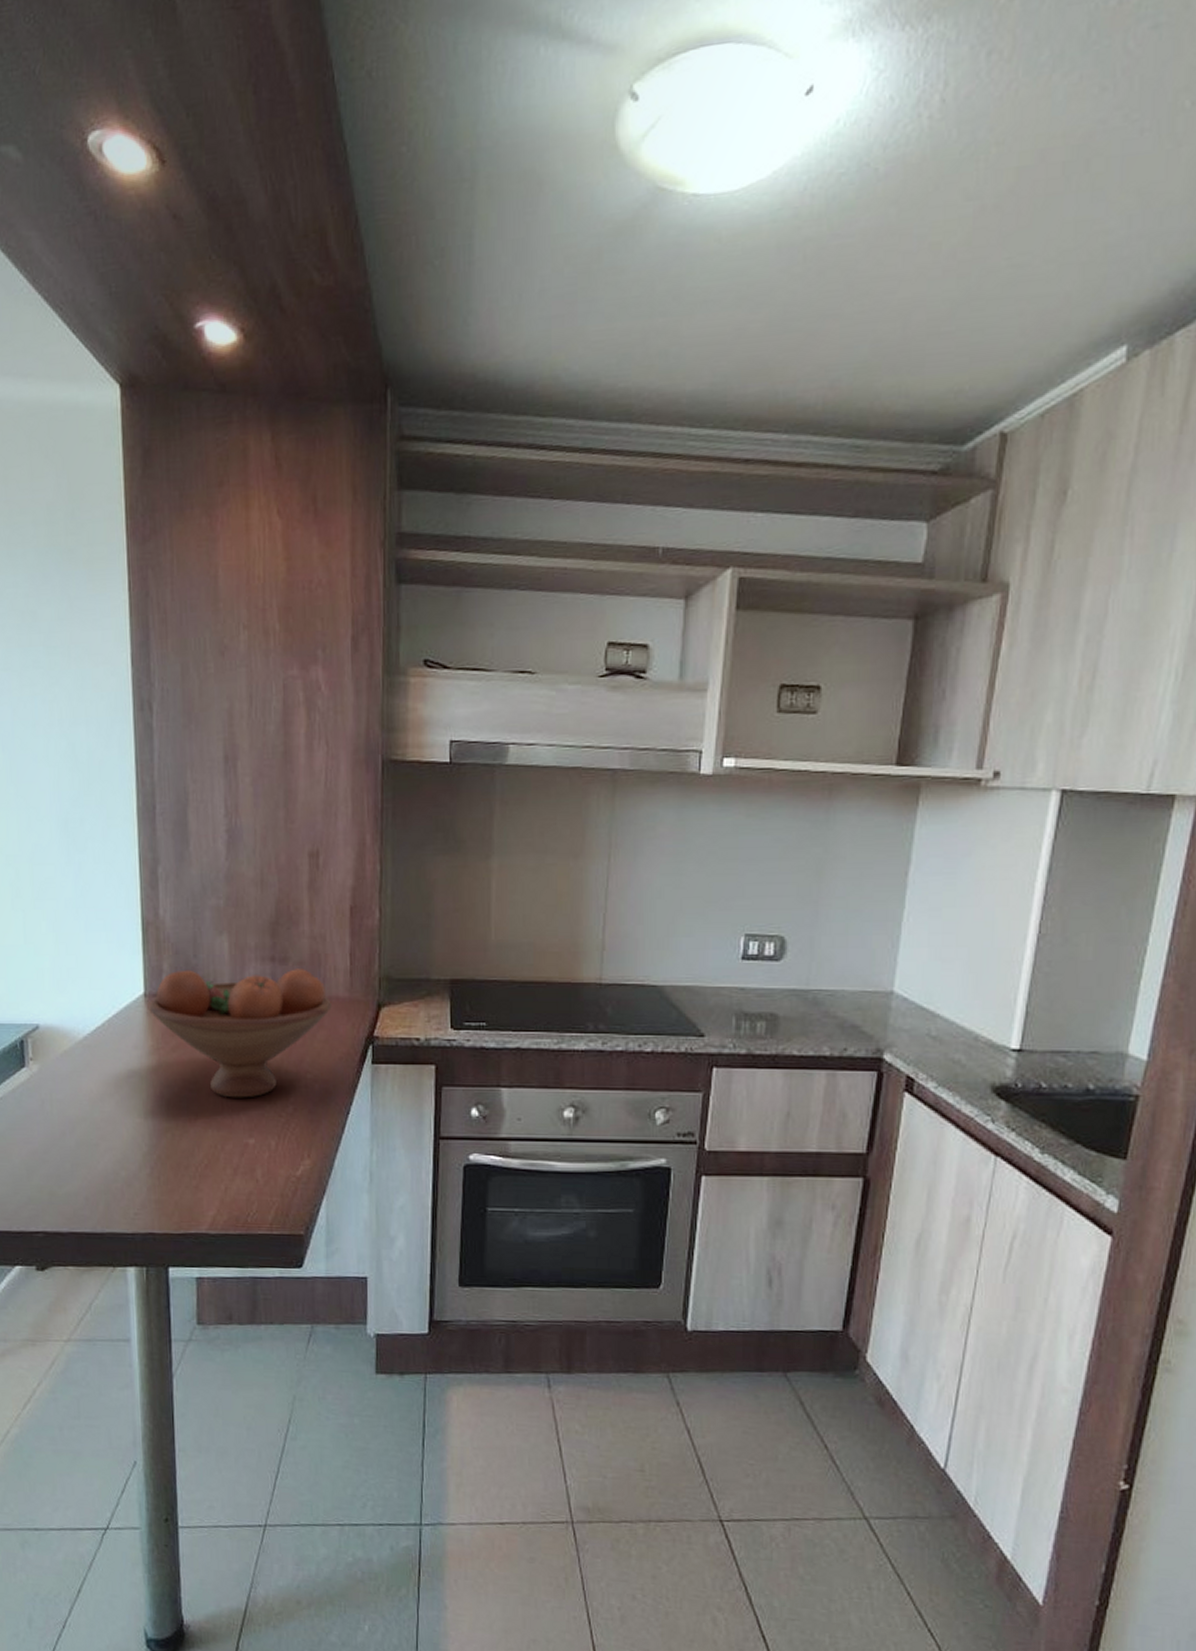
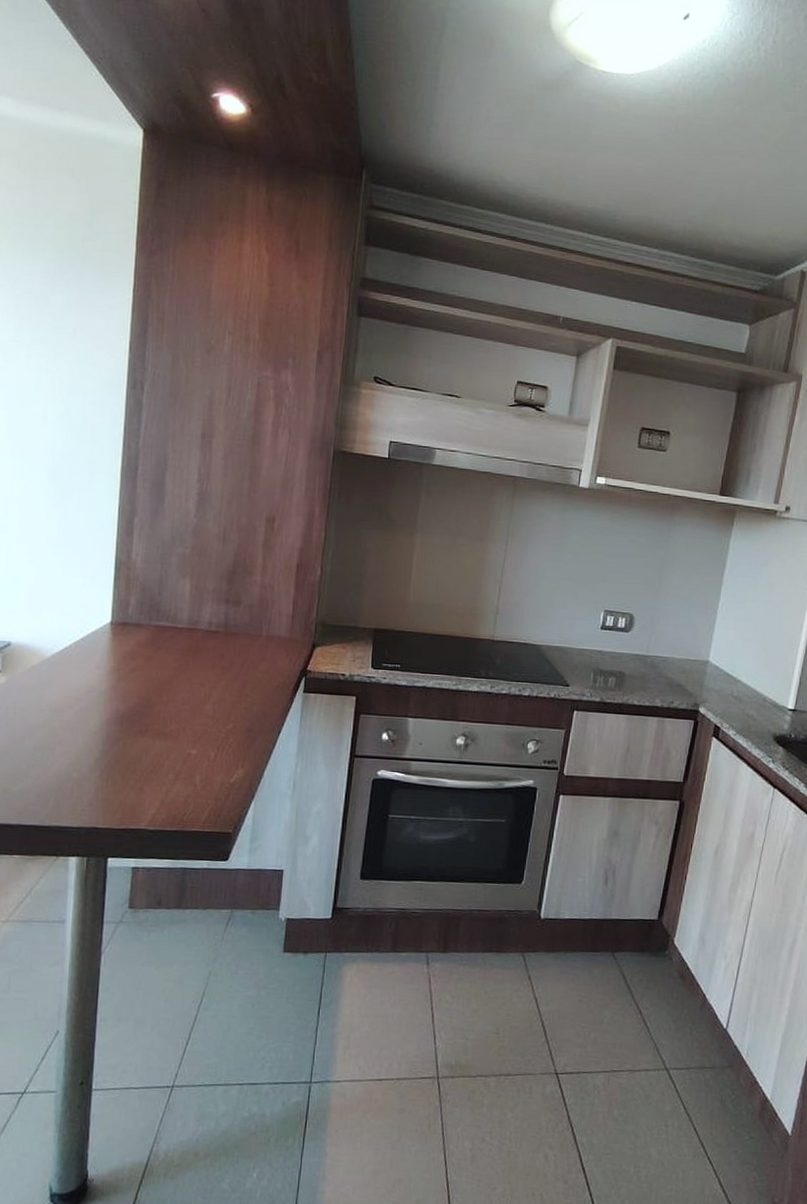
fruit bowl: present [149,969,332,1098] -> none [114,604,274,715]

